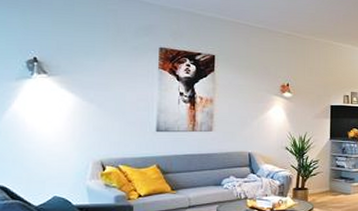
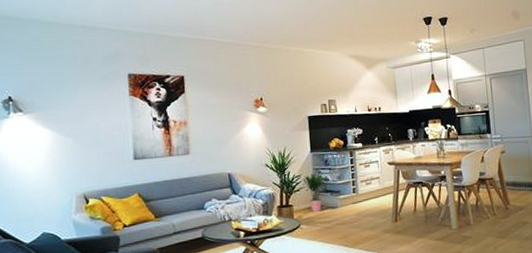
potted plant: none [320,159,344,198] -> present [302,173,328,213]

